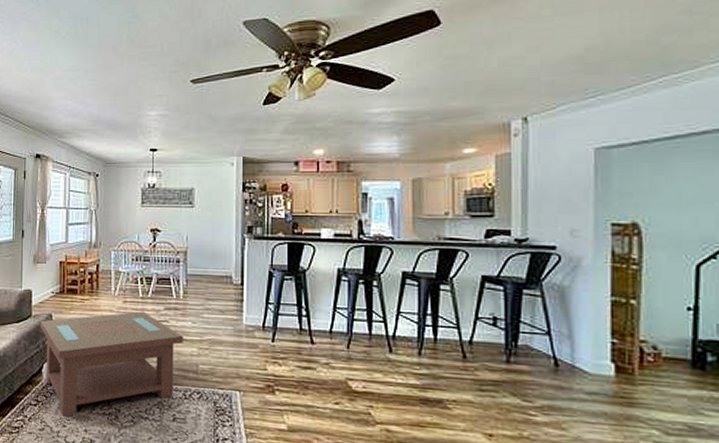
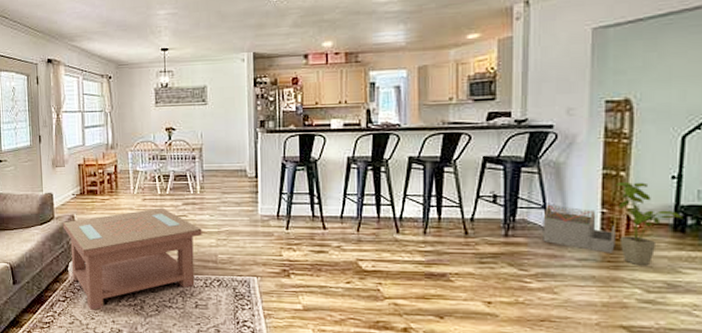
architectural model: none [547,330,628,389] -> present [543,204,616,253]
house plant: none [625,310,703,403] -> present [615,181,683,265]

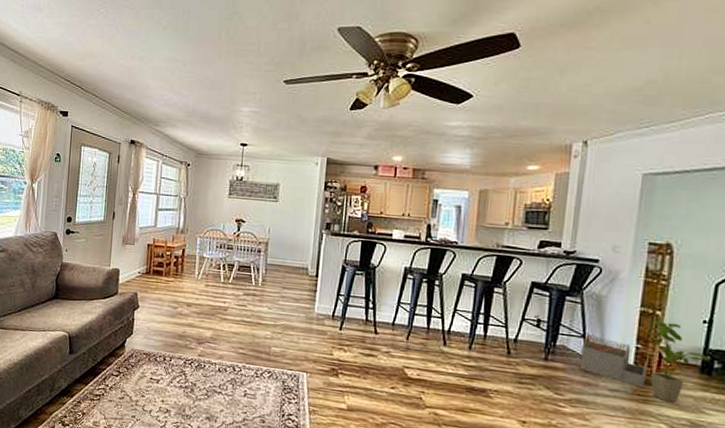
coffee table: present [63,208,202,310] -> none [126,295,259,388]

